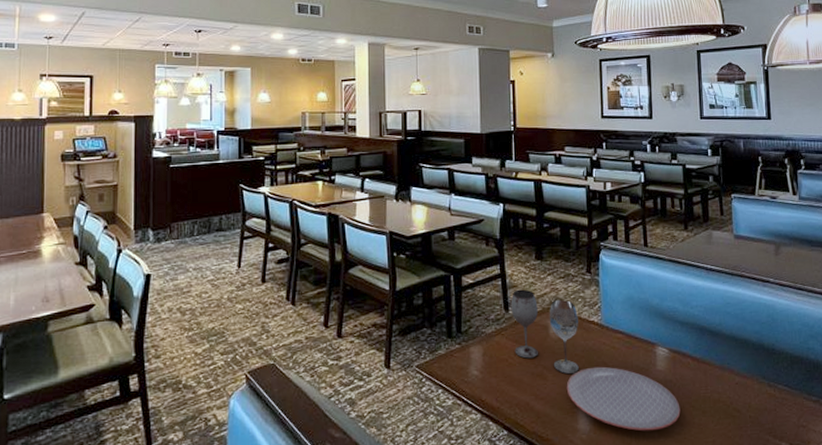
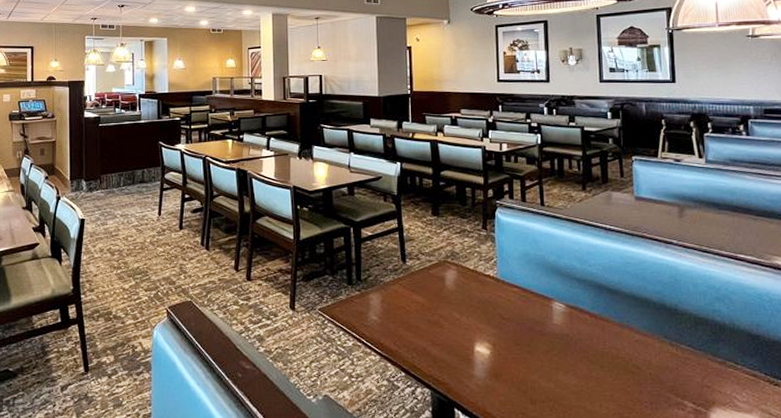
wineglass: present [511,289,579,375] -> none [408,242,475,324]
plate: present [566,366,681,432] -> none [462,318,578,381]

